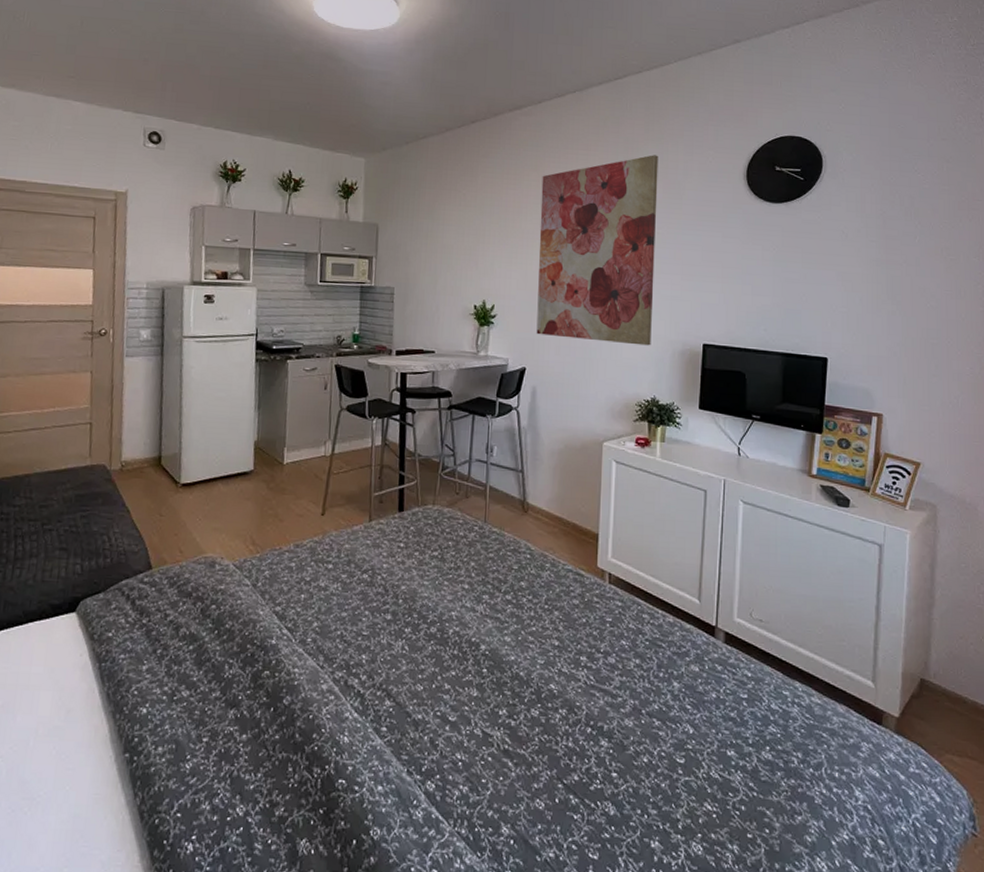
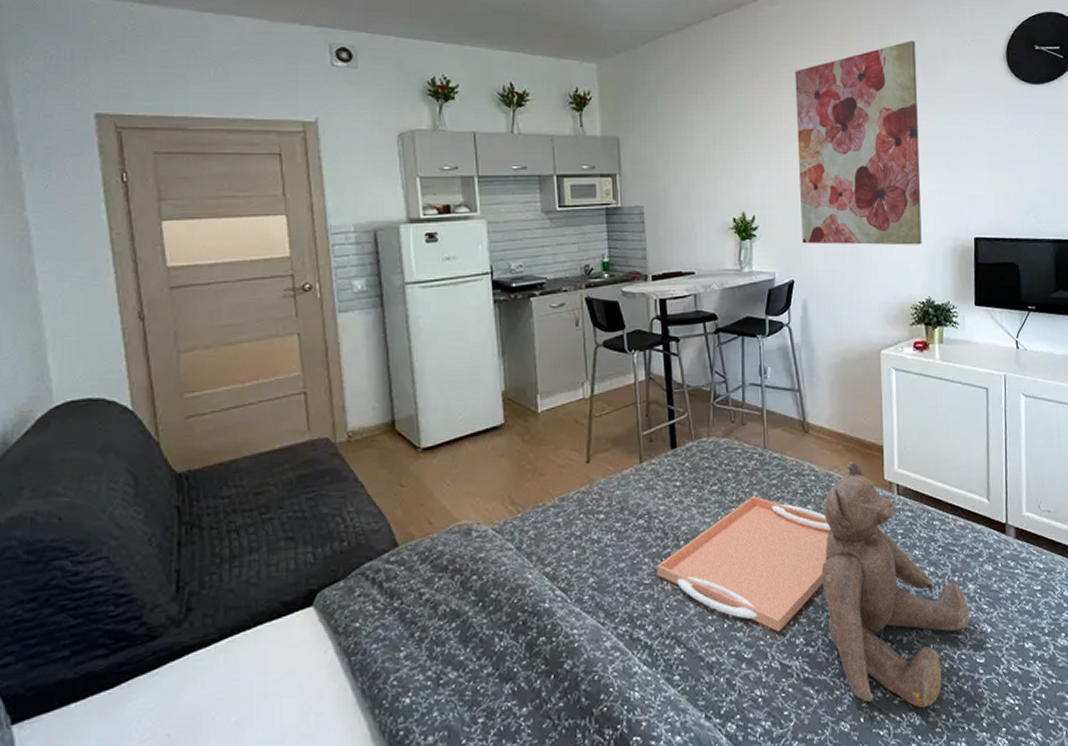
serving tray: none [375,566,542,701] -> present [657,496,831,632]
teddy bear: none [528,544,672,799] -> present [821,461,969,709]

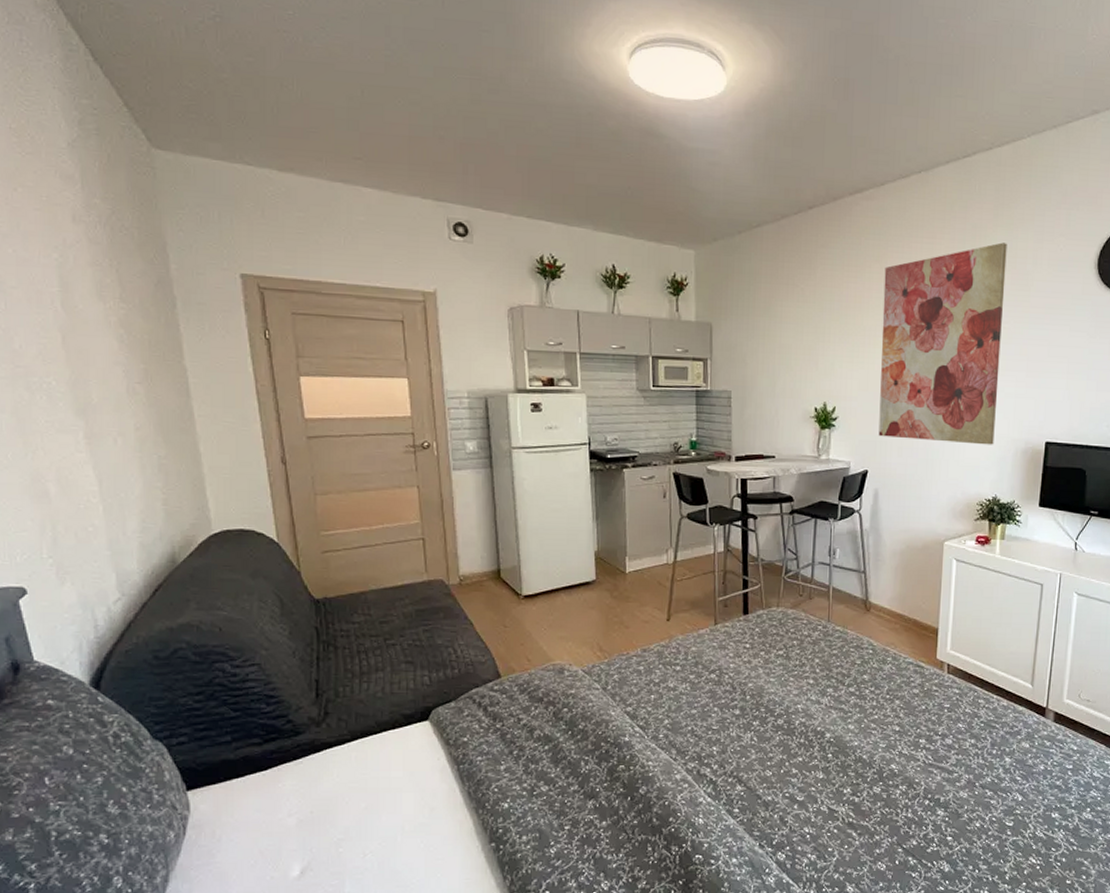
serving tray: present [657,496,831,632] -> none [724,663,883,782]
teddy bear: present [821,461,969,709] -> none [871,639,1003,858]

